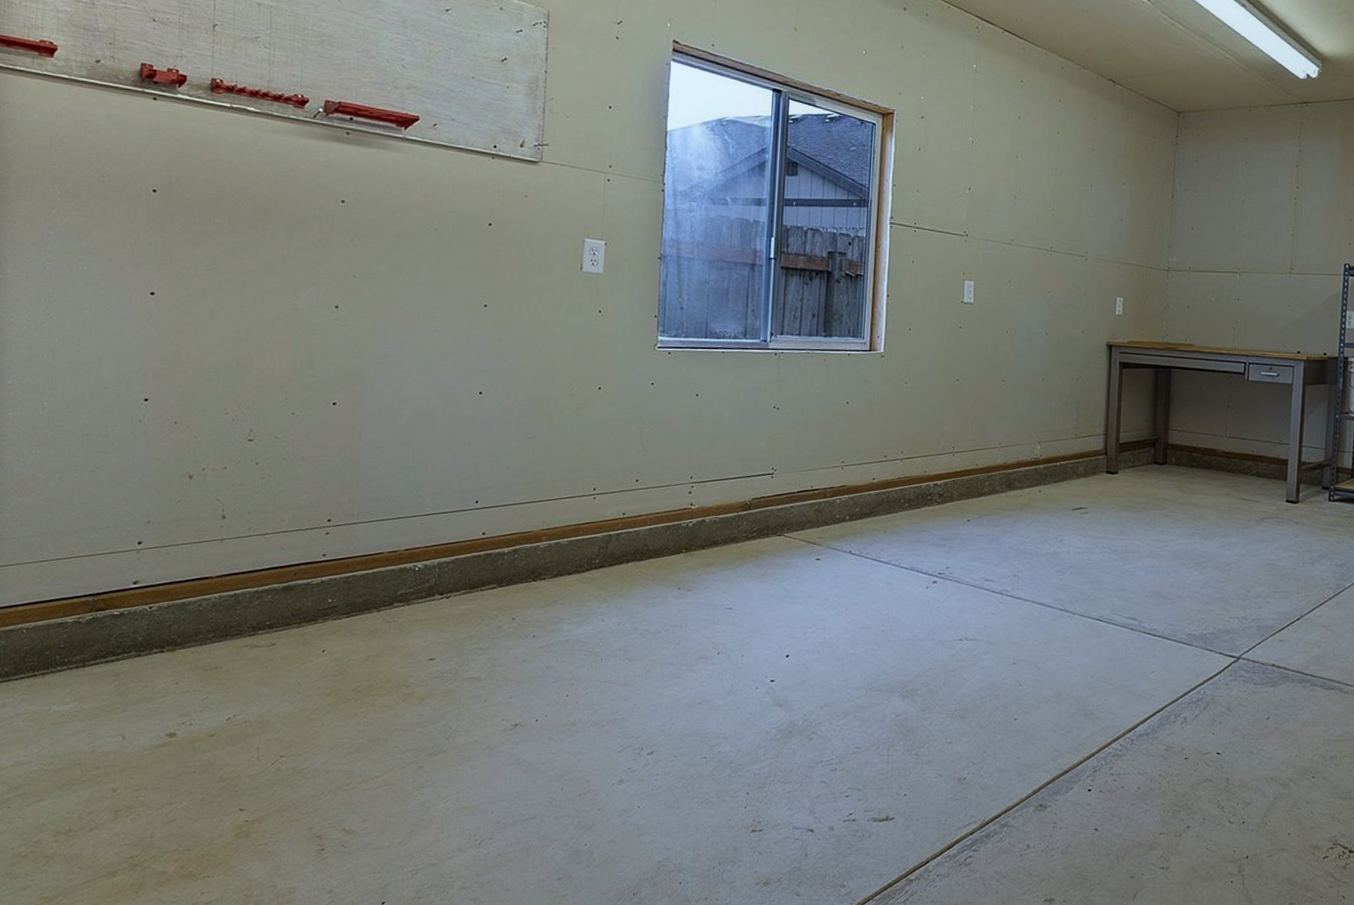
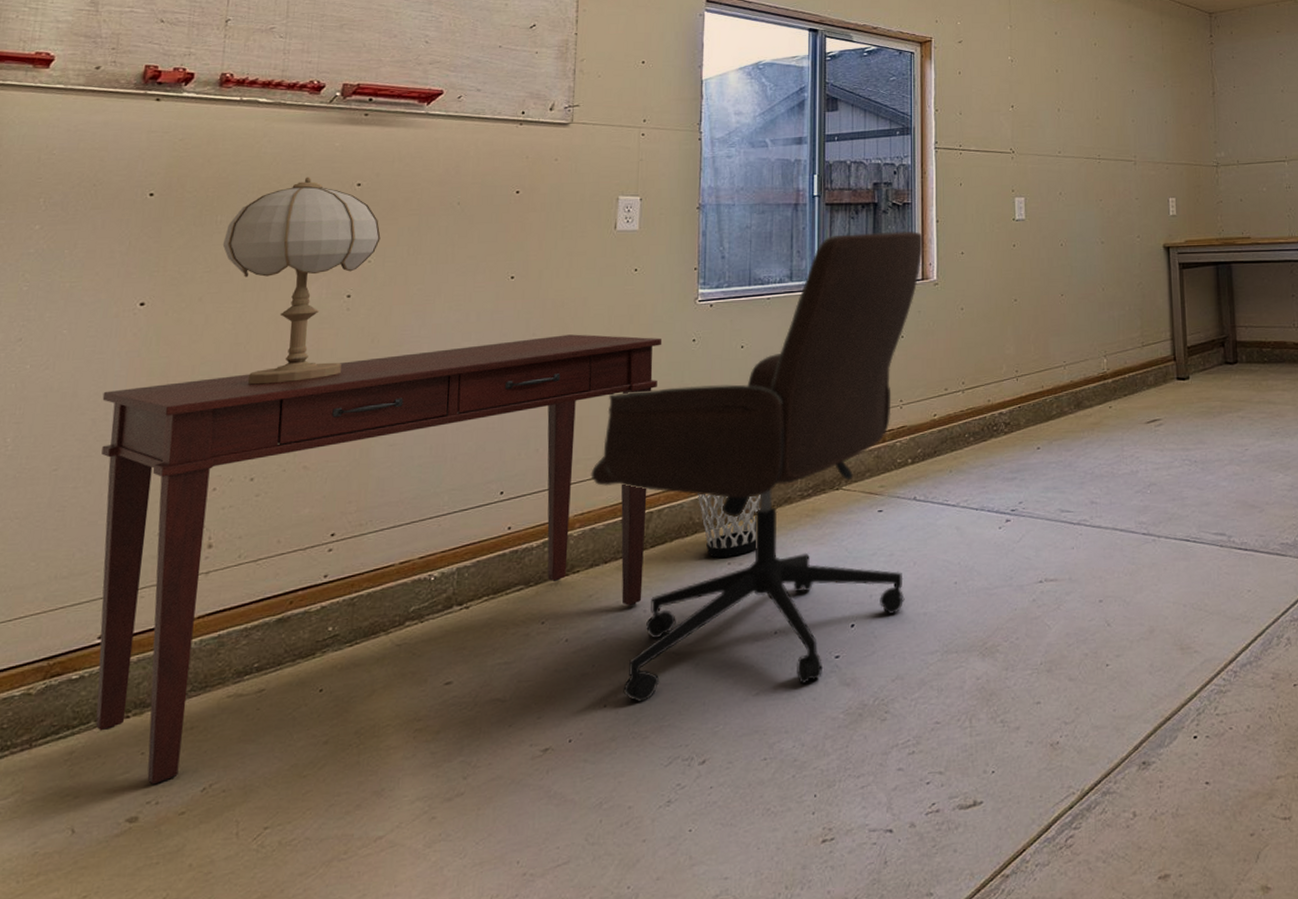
desk: none [123,365,623,710] -> present [95,334,662,785]
table lamp: none [221,189,364,381] -> present [222,177,381,385]
office chair: none [556,298,873,700] -> present [590,230,923,702]
wastebasket: none [652,523,711,583] -> present [698,493,762,558]

